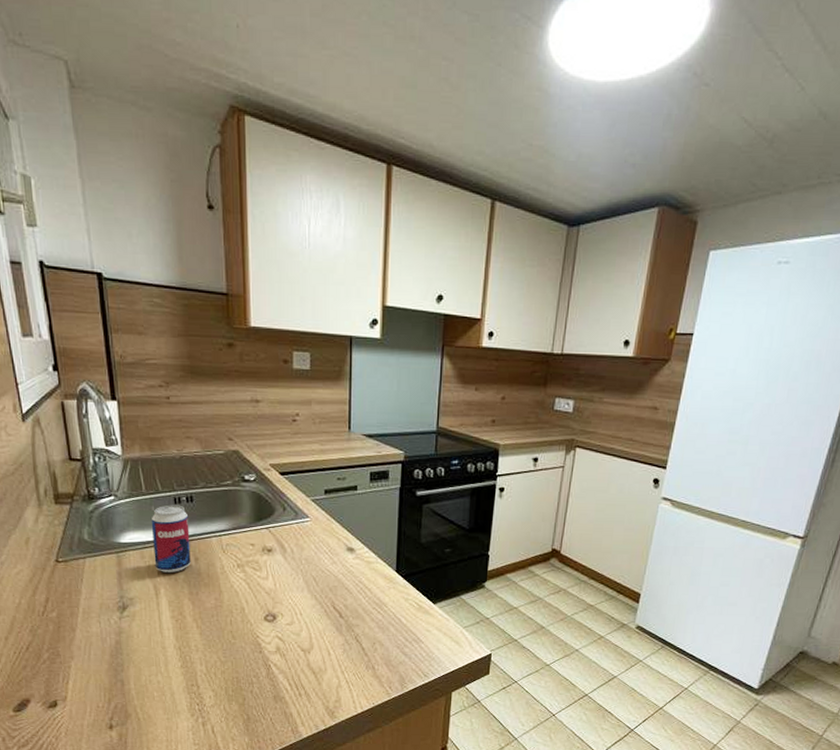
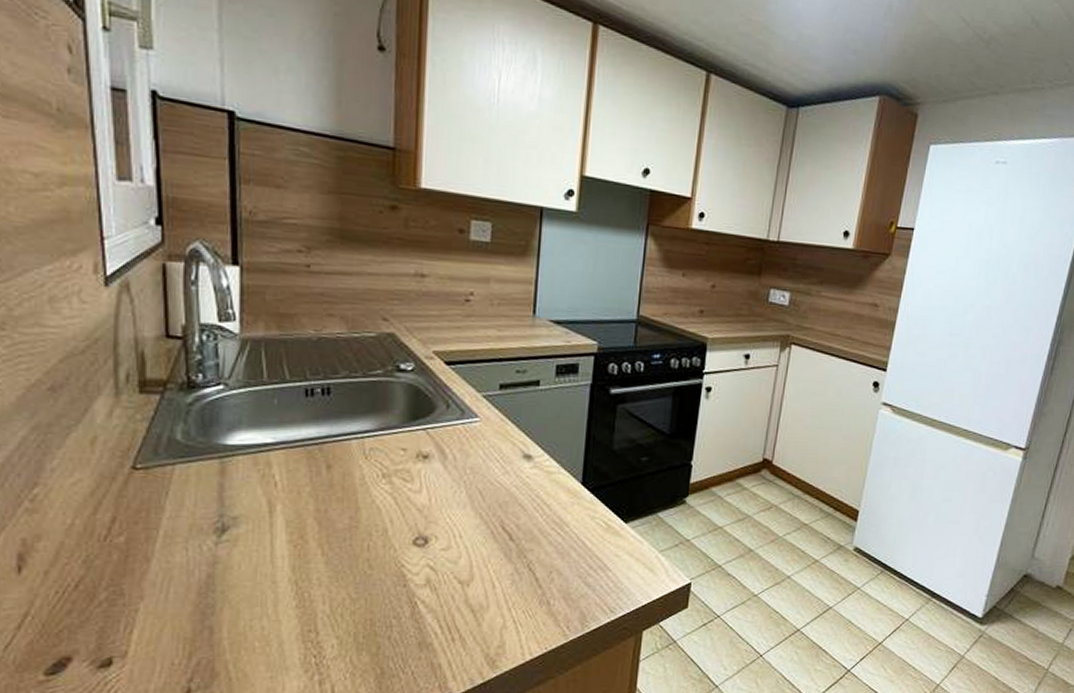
beverage can: present [151,505,191,573] -> none [271,397,323,484]

